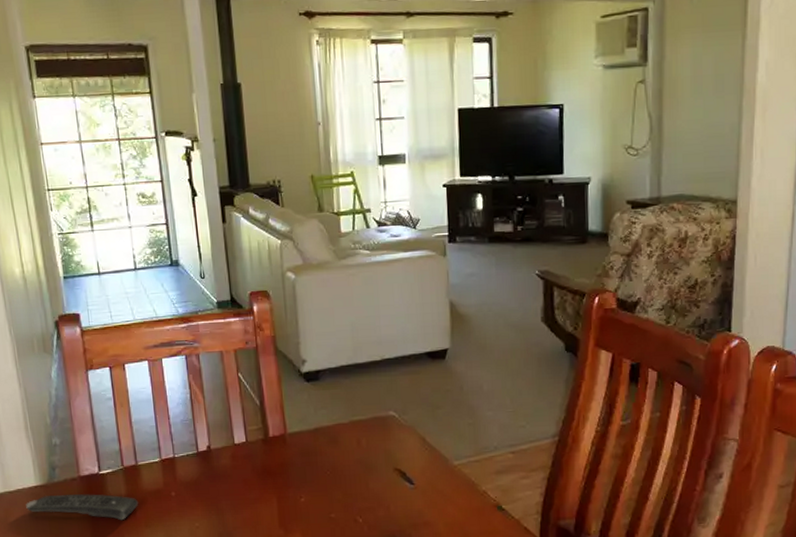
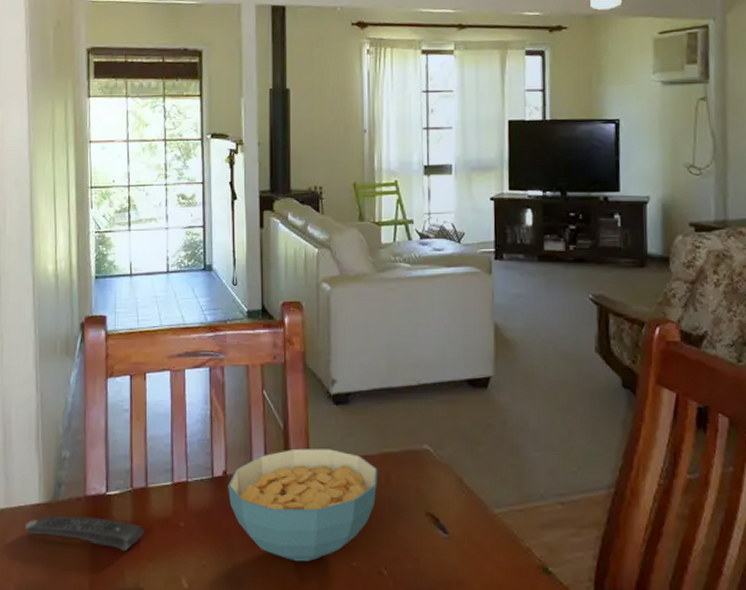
cereal bowl: none [212,420,350,518] -> present [228,448,378,562]

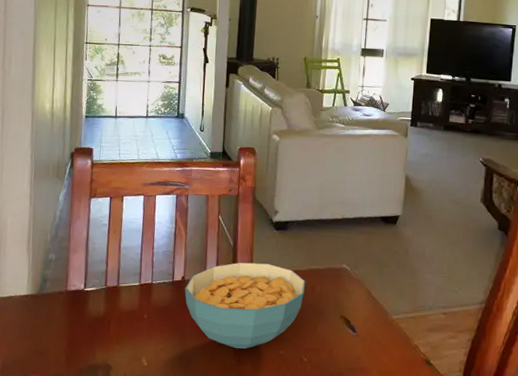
remote control: present [26,516,144,552] -> none [14,305,114,336]

